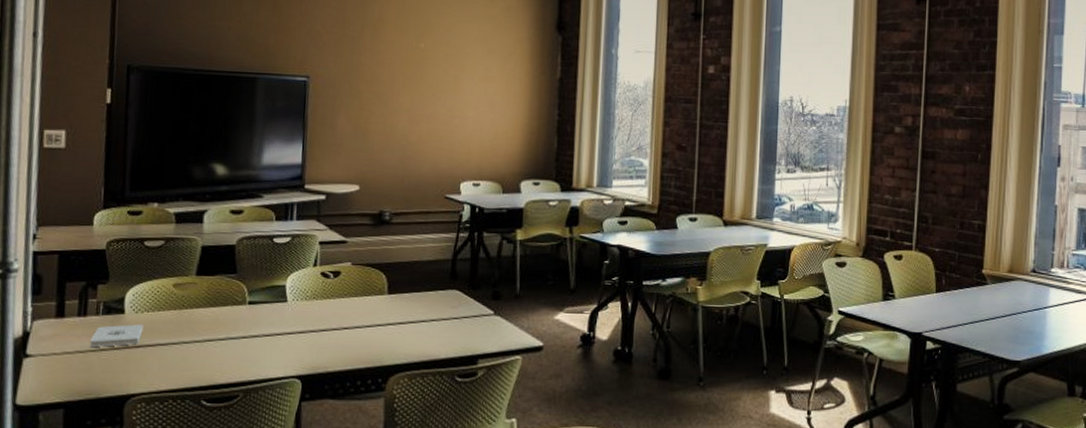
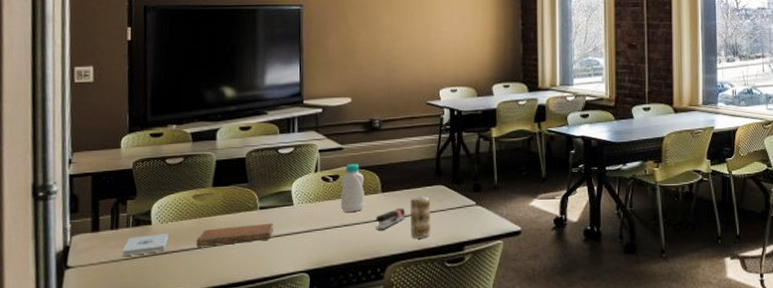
notebook: none [175,320,263,342] -> present [196,223,273,247]
bottle: none [340,260,370,314] -> present [340,164,365,212]
stapler: none [378,312,414,336] -> present [375,208,406,230]
beverage can: none [418,300,444,348] -> present [410,195,431,238]

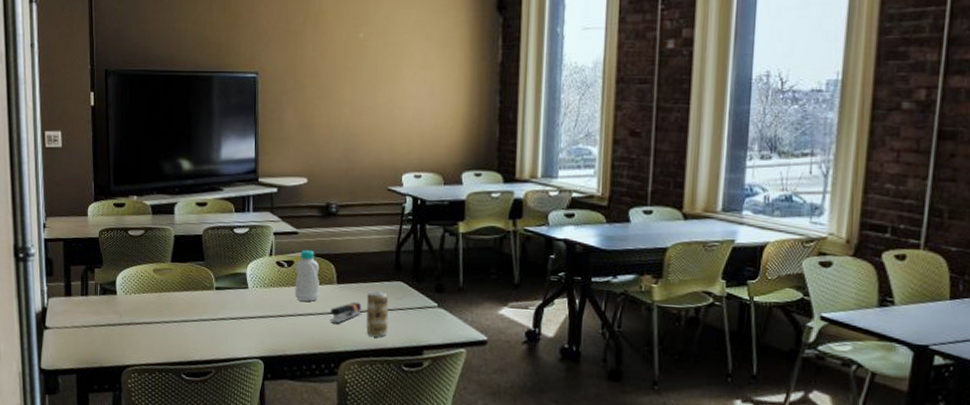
notepad: present [123,233,168,256] -> none [92,304,132,323]
notebook: present [196,223,273,247] -> none [157,304,229,322]

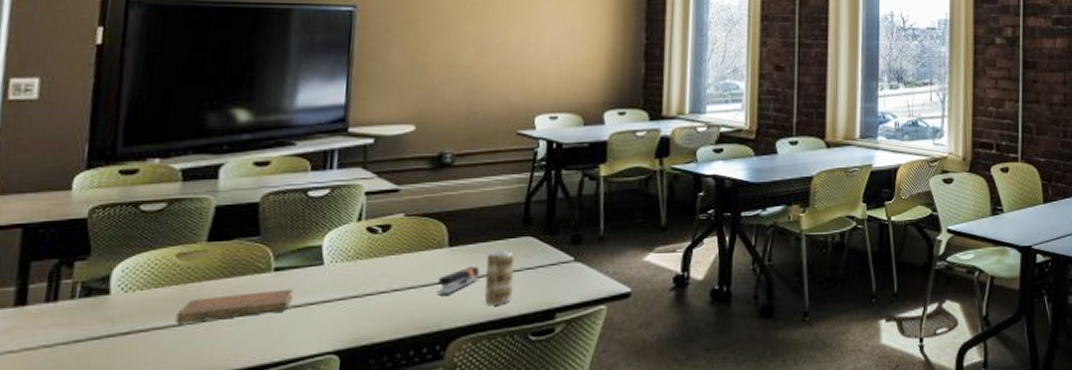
notebook: none [157,304,229,322] -> present [176,288,293,324]
bottle: present [294,250,320,302] -> none [390,210,427,273]

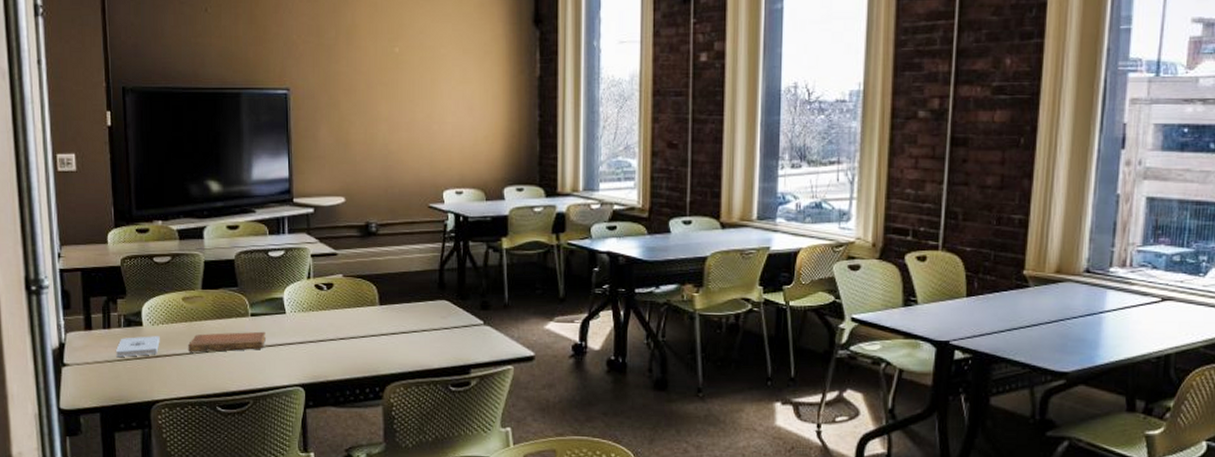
notepad: none [61,306,135,339] -> present [116,336,160,357]
stapler: present [436,266,480,296] -> none [373,323,406,346]
beverage can: present [485,249,515,305] -> none [410,310,434,358]

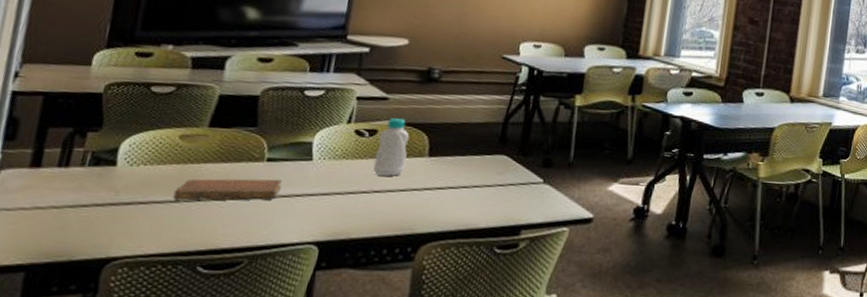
notepad: present [116,336,160,357] -> none [68,178,138,203]
bottle: none [335,272,361,324] -> present [372,118,410,176]

